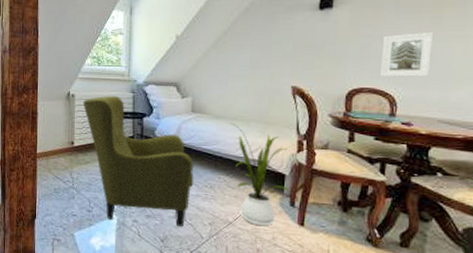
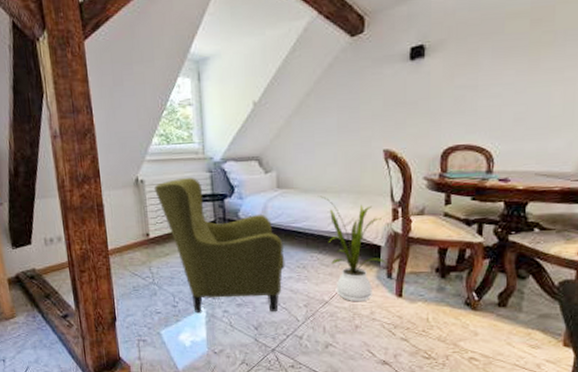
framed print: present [381,31,434,78] -> none [477,76,532,132]

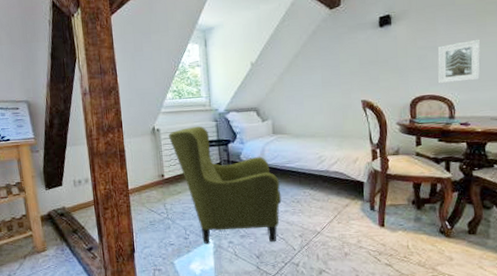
house plant: present [317,196,389,302] -> none [307,140,371,232]
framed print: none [477,76,532,132] -> present [438,39,481,84]

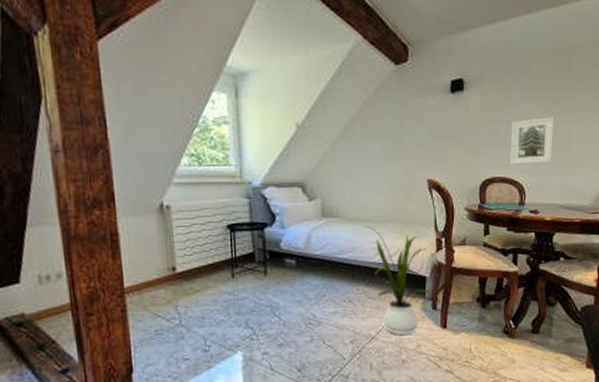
armchair: present [169,126,282,244] -> none [183,204,331,357]
house plant: none [307,140,371,232] -> present [363,225,434,336]

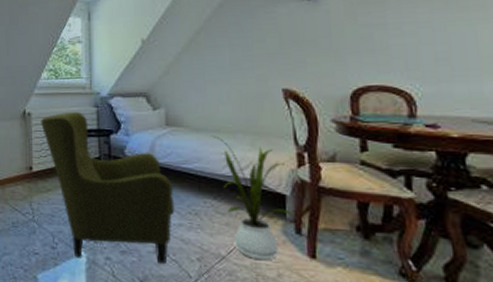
armchair: none [183,204,331,357] -> present [41,112,175,263]
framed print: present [510,116,555,165] -> none [388,14,453,72]

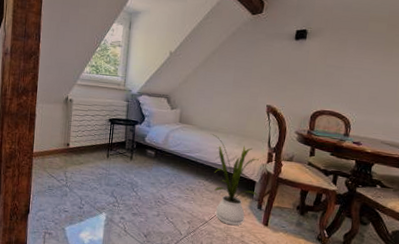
armchair: present [41,112,175,263] -> none [80,103,179,224]

